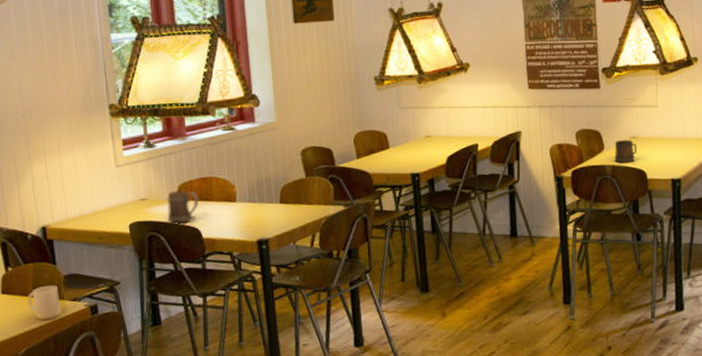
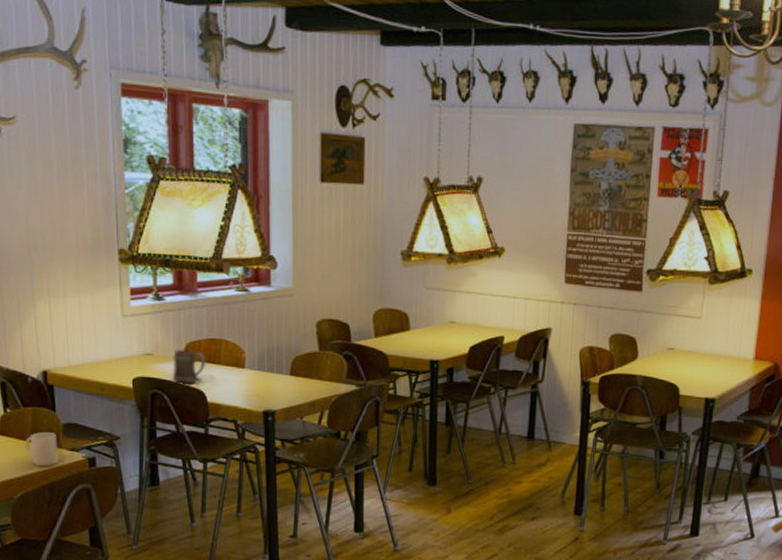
beer mug: present [614,140,638,164] -> none [647,350,674,376]

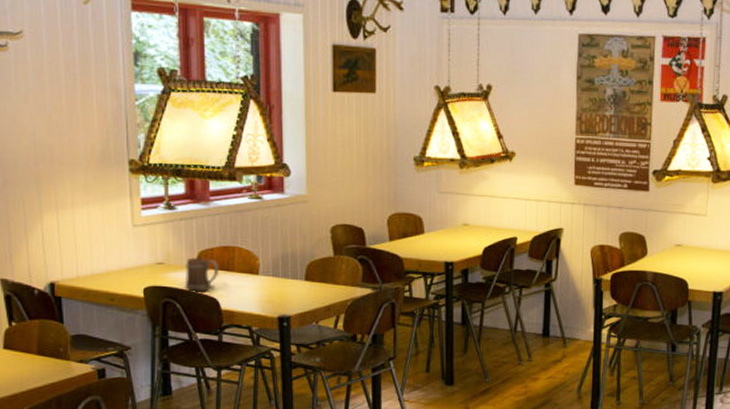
cup: present [26,432,59,467] -> none [32,345,67,380]

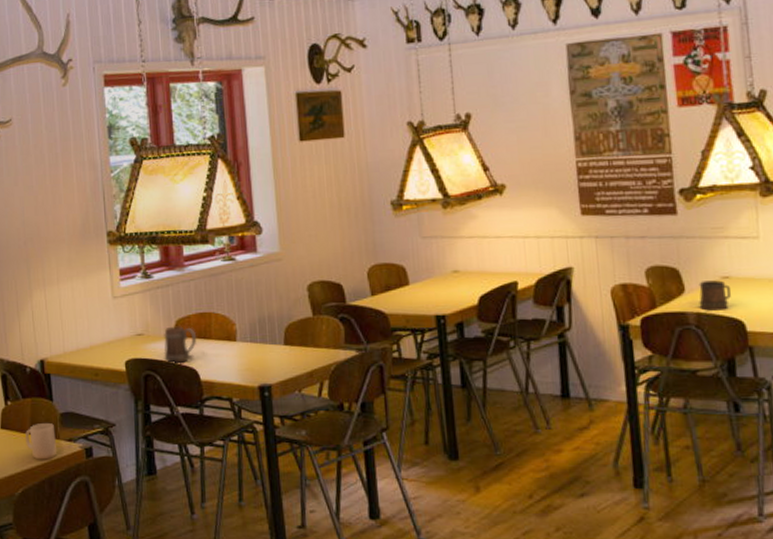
cup: none [32,345,67,380] -> present [25,423,58,460]
beer mug: none [656,247,682,271] -> present [699,280,732,311]

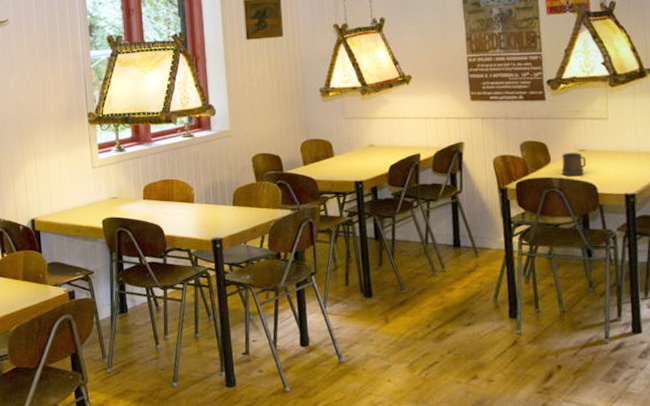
cup: present [25,423,58,460] -> none [19,272,45,302]
beer mug: present [164,326,197,363] -> none [134,190,162,221]

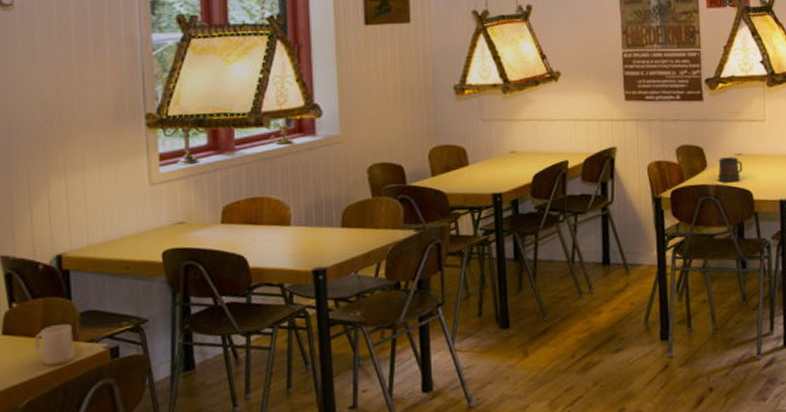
cup: none [19,272,45,302] -> present [35,324,75,366]

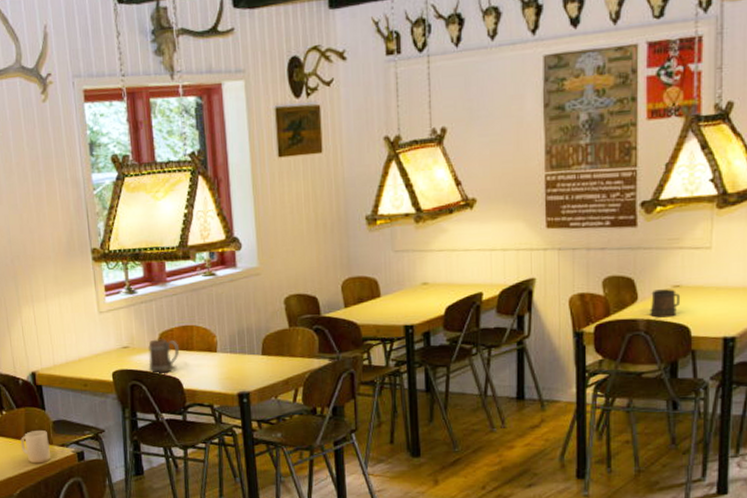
beer mug: none [208,212,247,252] -> present [148,338,180,374]

